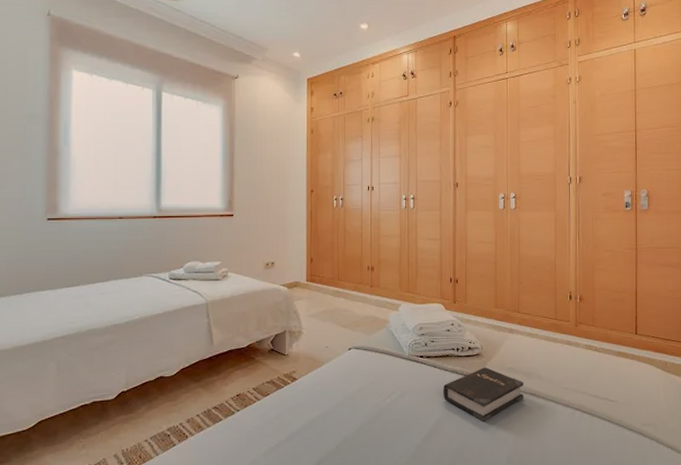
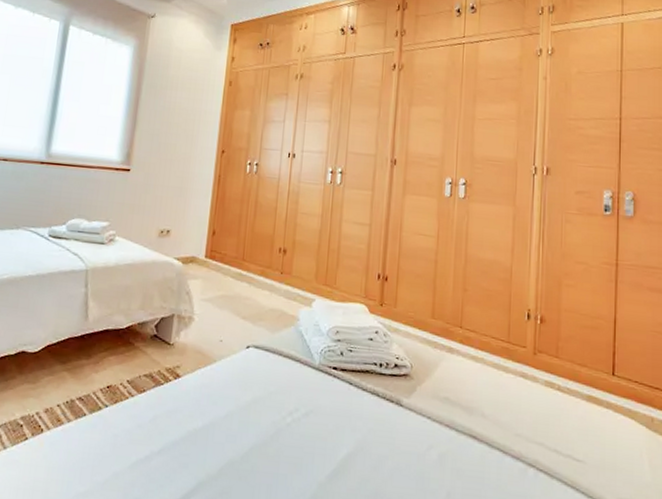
hardback book: present [443,367,524,422] -> none [358,392,463,464]

